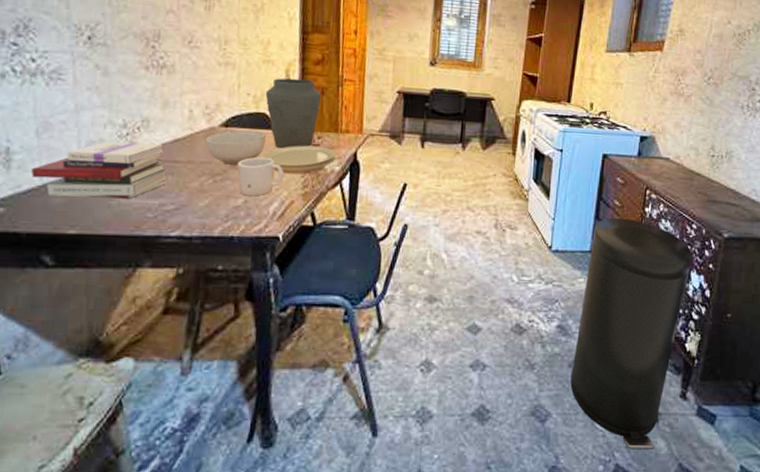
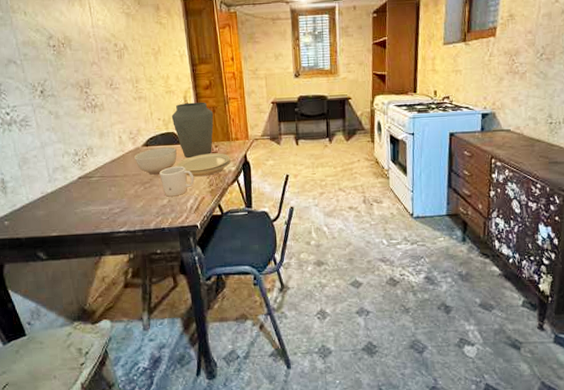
books: present [30,141,167,199] -> none [20,164,112,210]
pedal bin: present [570,217,693,450] -> none [440,184,539,372]

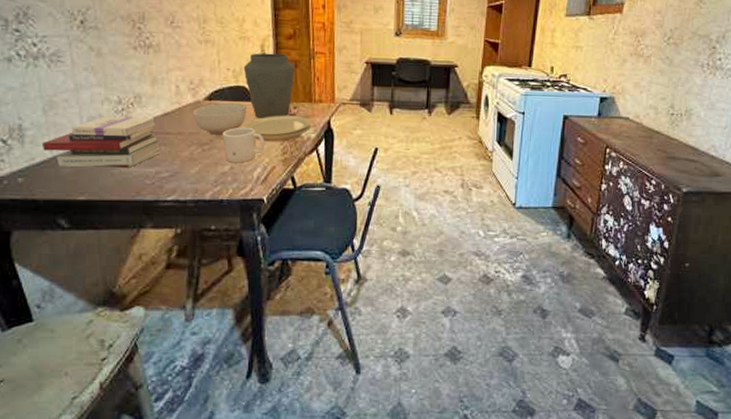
books: none [20,164,112,210] -> present [41,117,161,168]

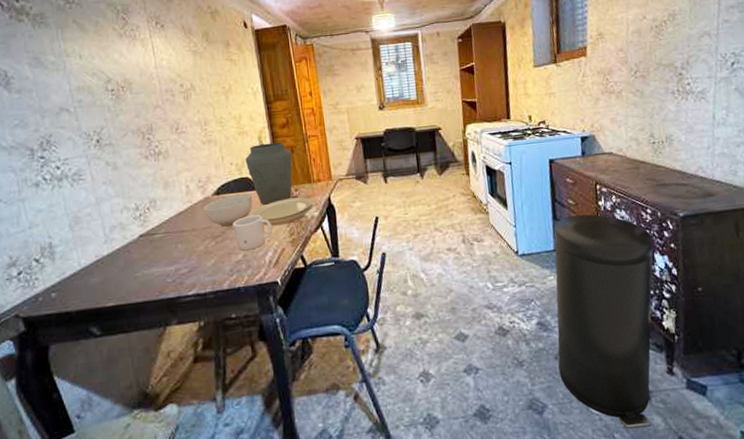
books: present [41,117,161,168] -> none [70,218,178,277]
pedal bin: none [535,175,652,386] -> present [554,214,653,429]

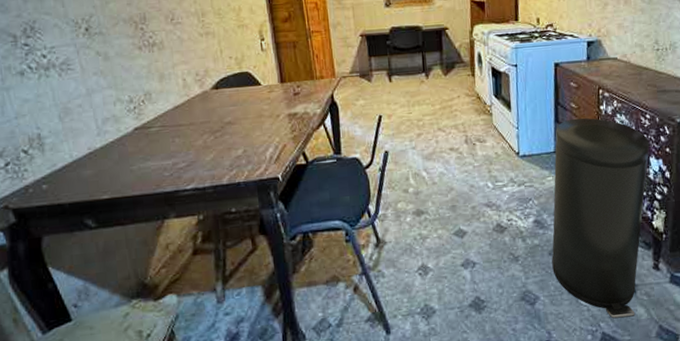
bowl: present [204,194,252,227] -> none [202,88,253,122]
mug: present [233,214,273,251] -> none [232,110,274,146]
vase: present [245,142,293,205] -> none [245,36,295,101]
plate: present [252,197,314,226] -> none [252,93,317,122]

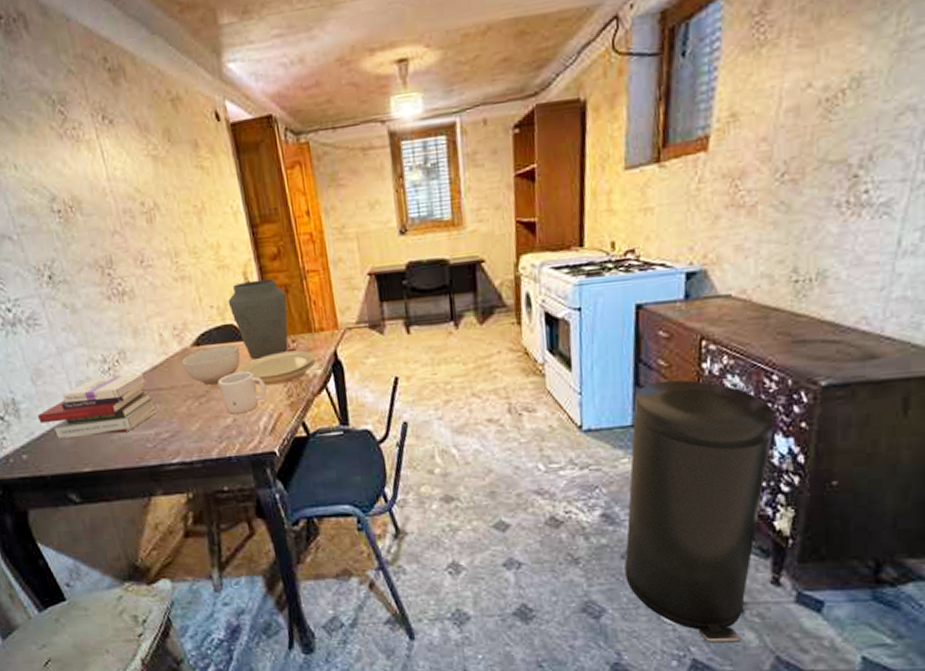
books: none [61,112,176,169] -> present [37,373,157,438]
bowl: none [202,88,253,122] -> present [182,345,241,385]
mug: none [232,110,274,146] -> present [218,370,267,414]
vase: none [245,36,295,101] -> present [228,278,289,359]
plate: none [252,93,317,122] -> present [240,350,316,386]

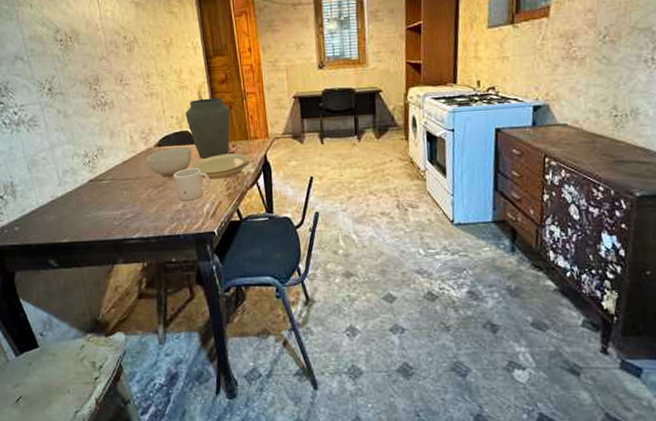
books: present [37,373,157,438] -> none [29,166,124,215]
pedal bin: present [625,379,776,643] -> none [486,187,602,400]

